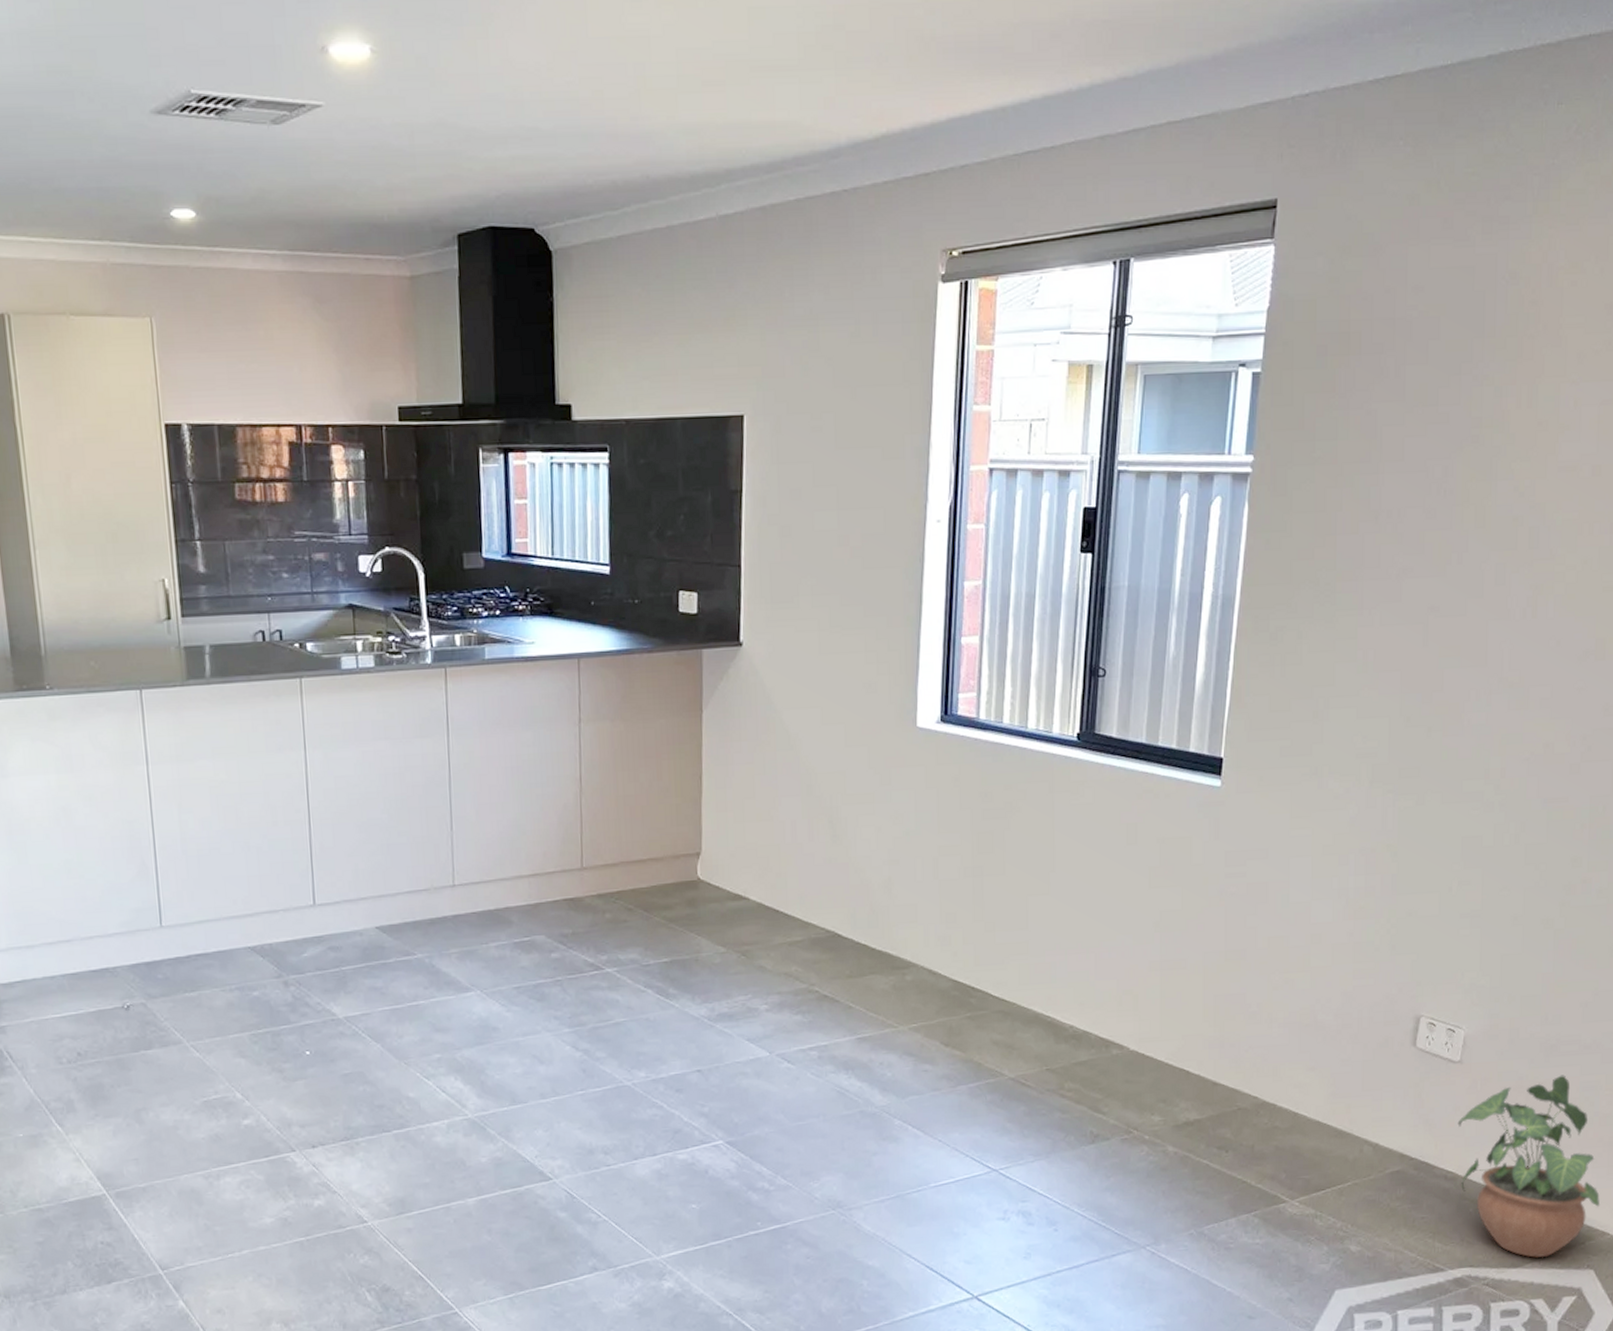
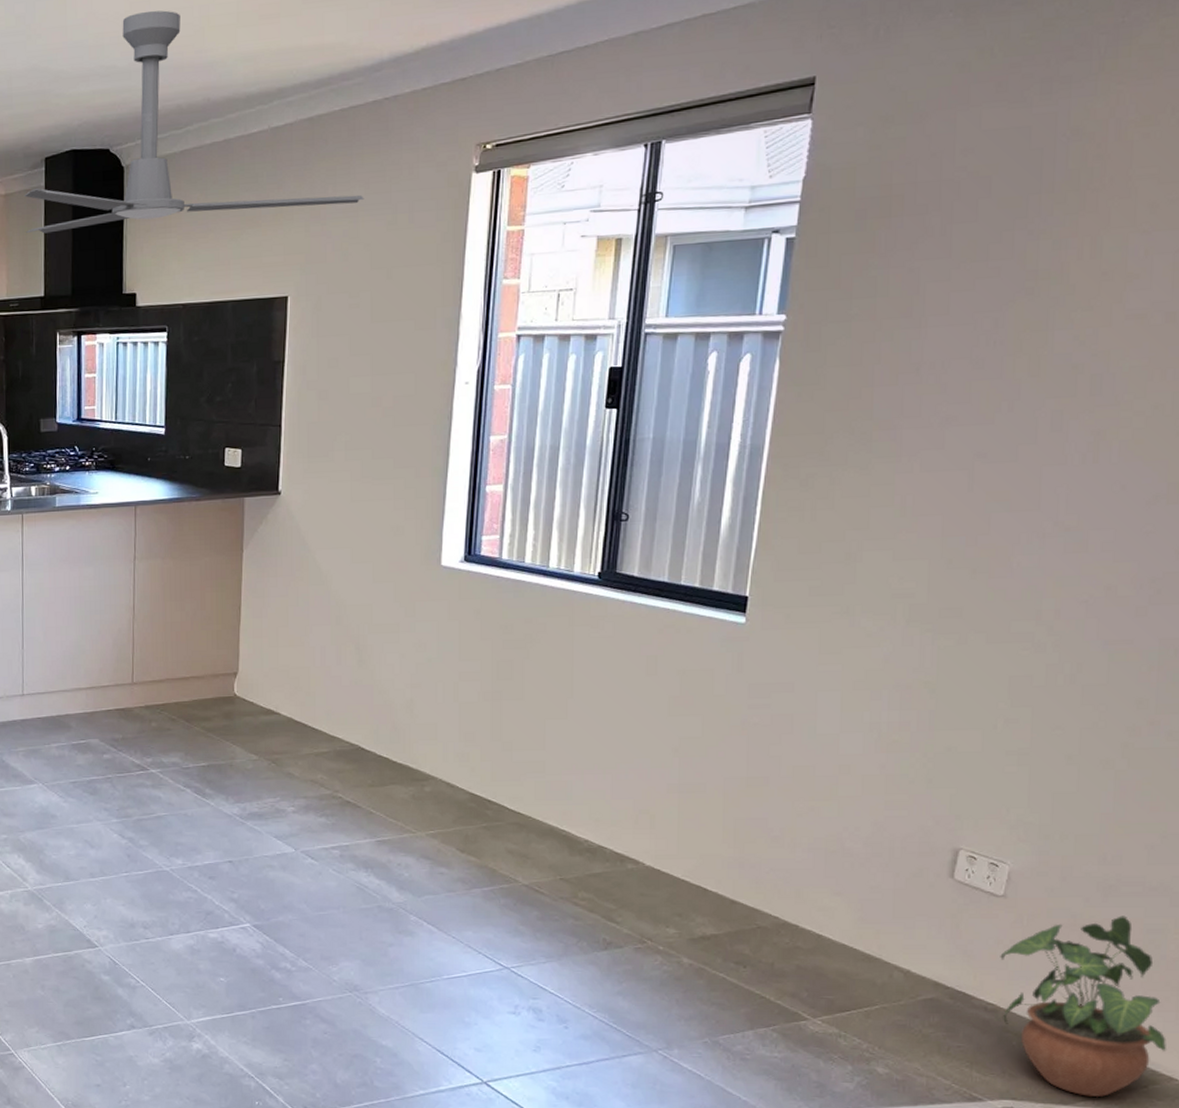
ceiling fan: none [433,64,824,327] -> present [24,10,364,234]

